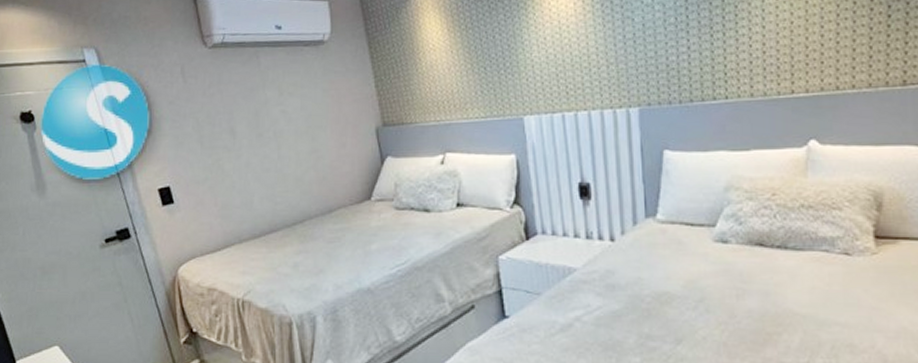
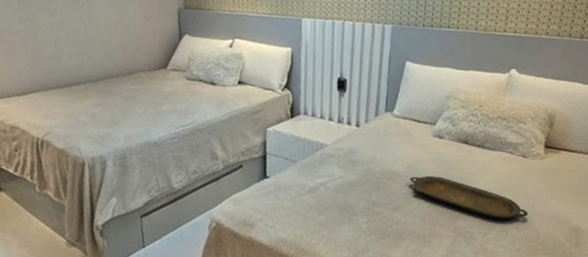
serving tray: none [691,293,865,342] -> present [409,175,528,219]

